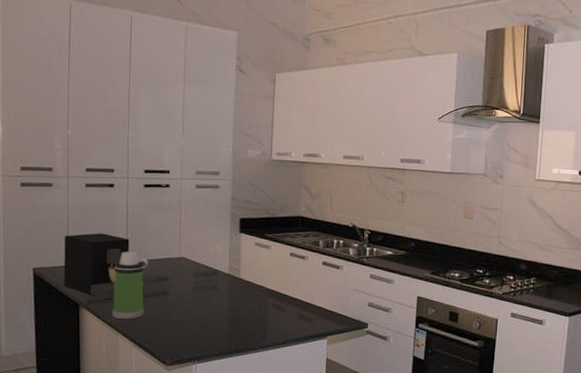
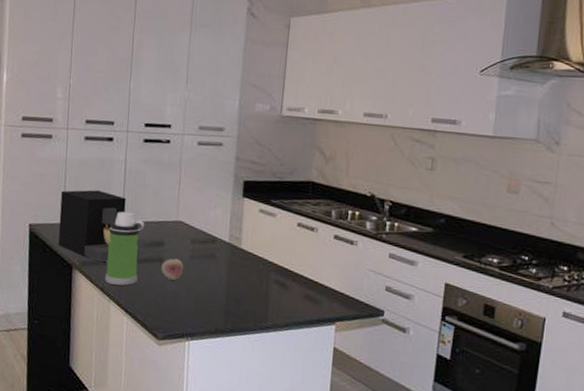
fruit: none [166,291,188,312] -> present [161,258,184,281]

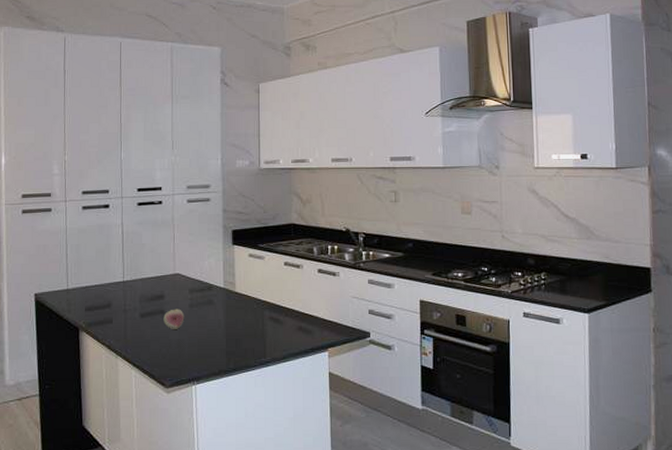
coffee maker: present [58,189,139,262] -> none [63,254,141,321]
water bottle: present [104,211,145,286] -> none [110,271,145,341]

